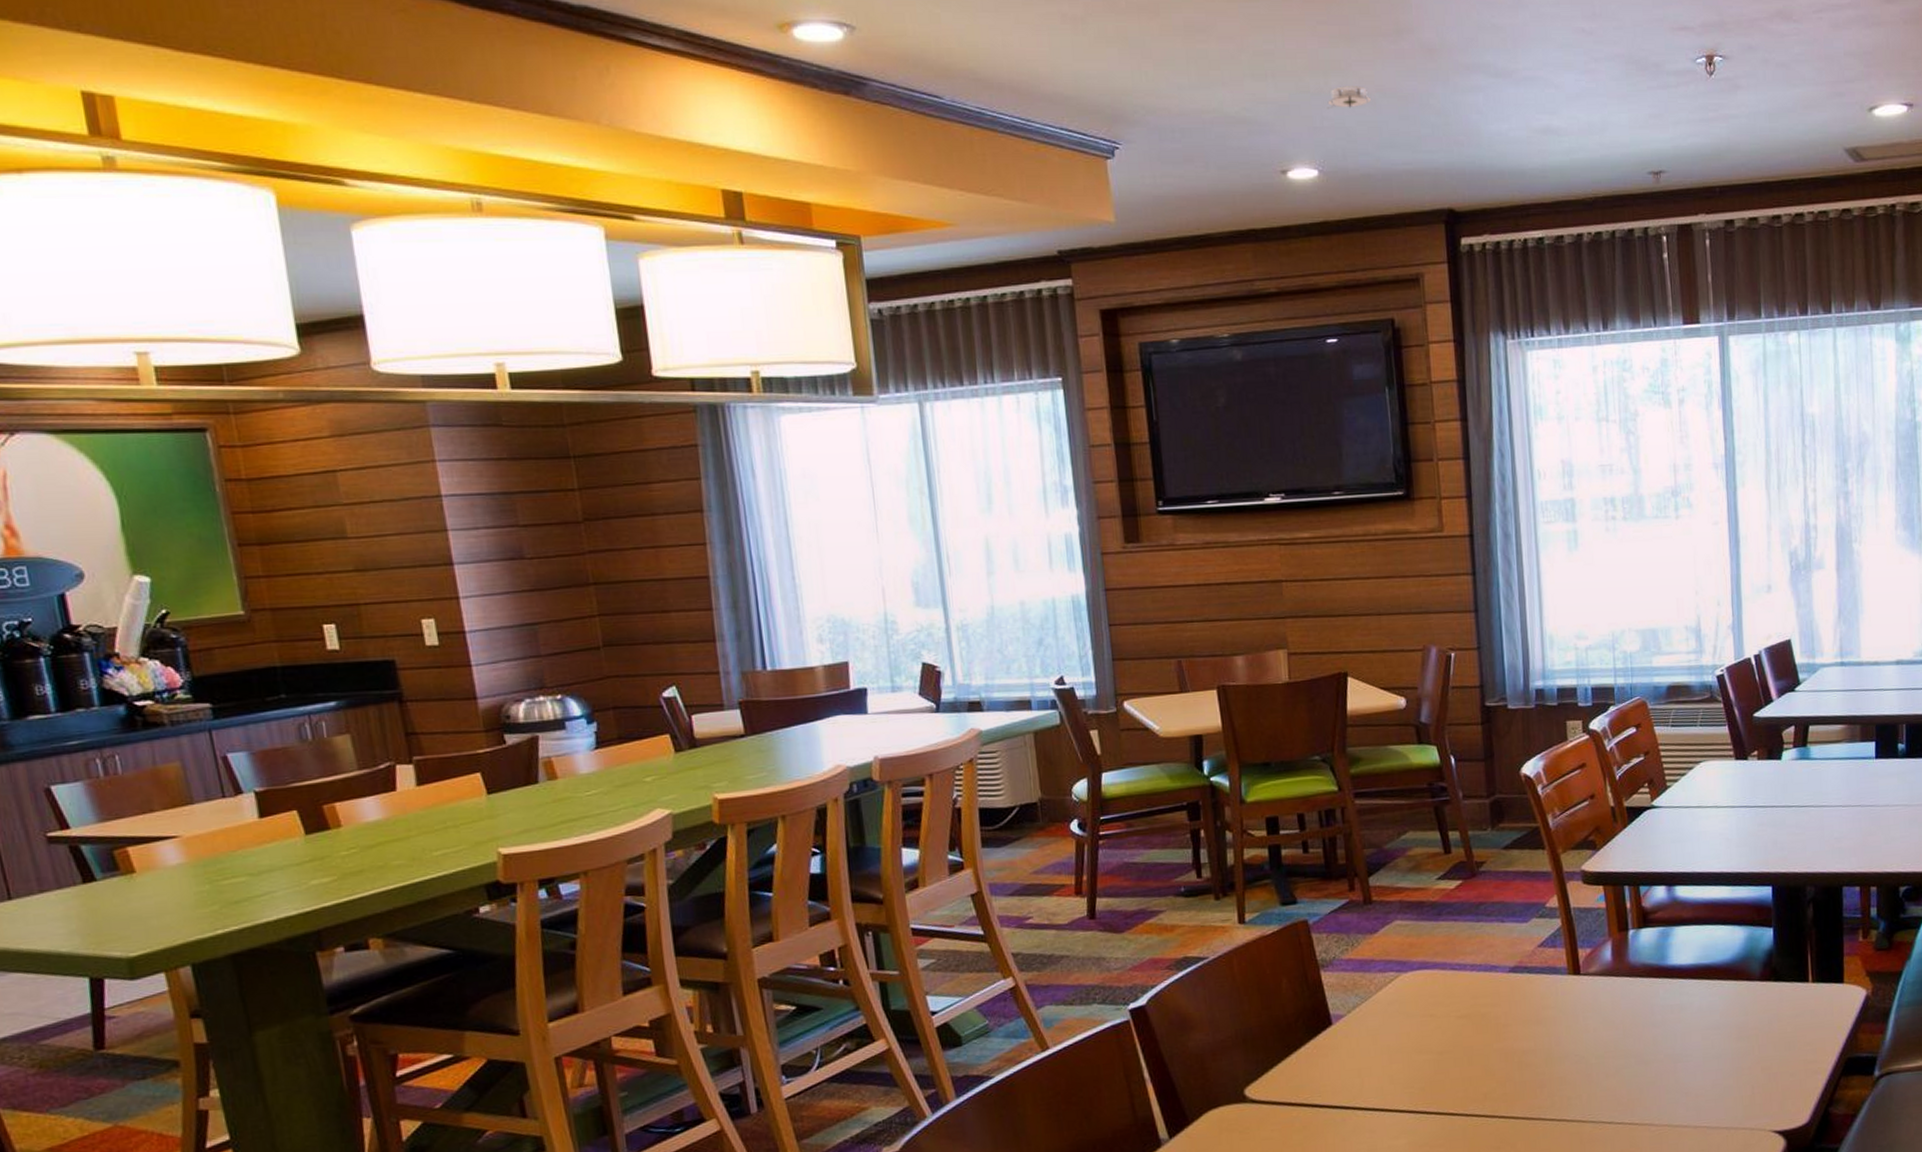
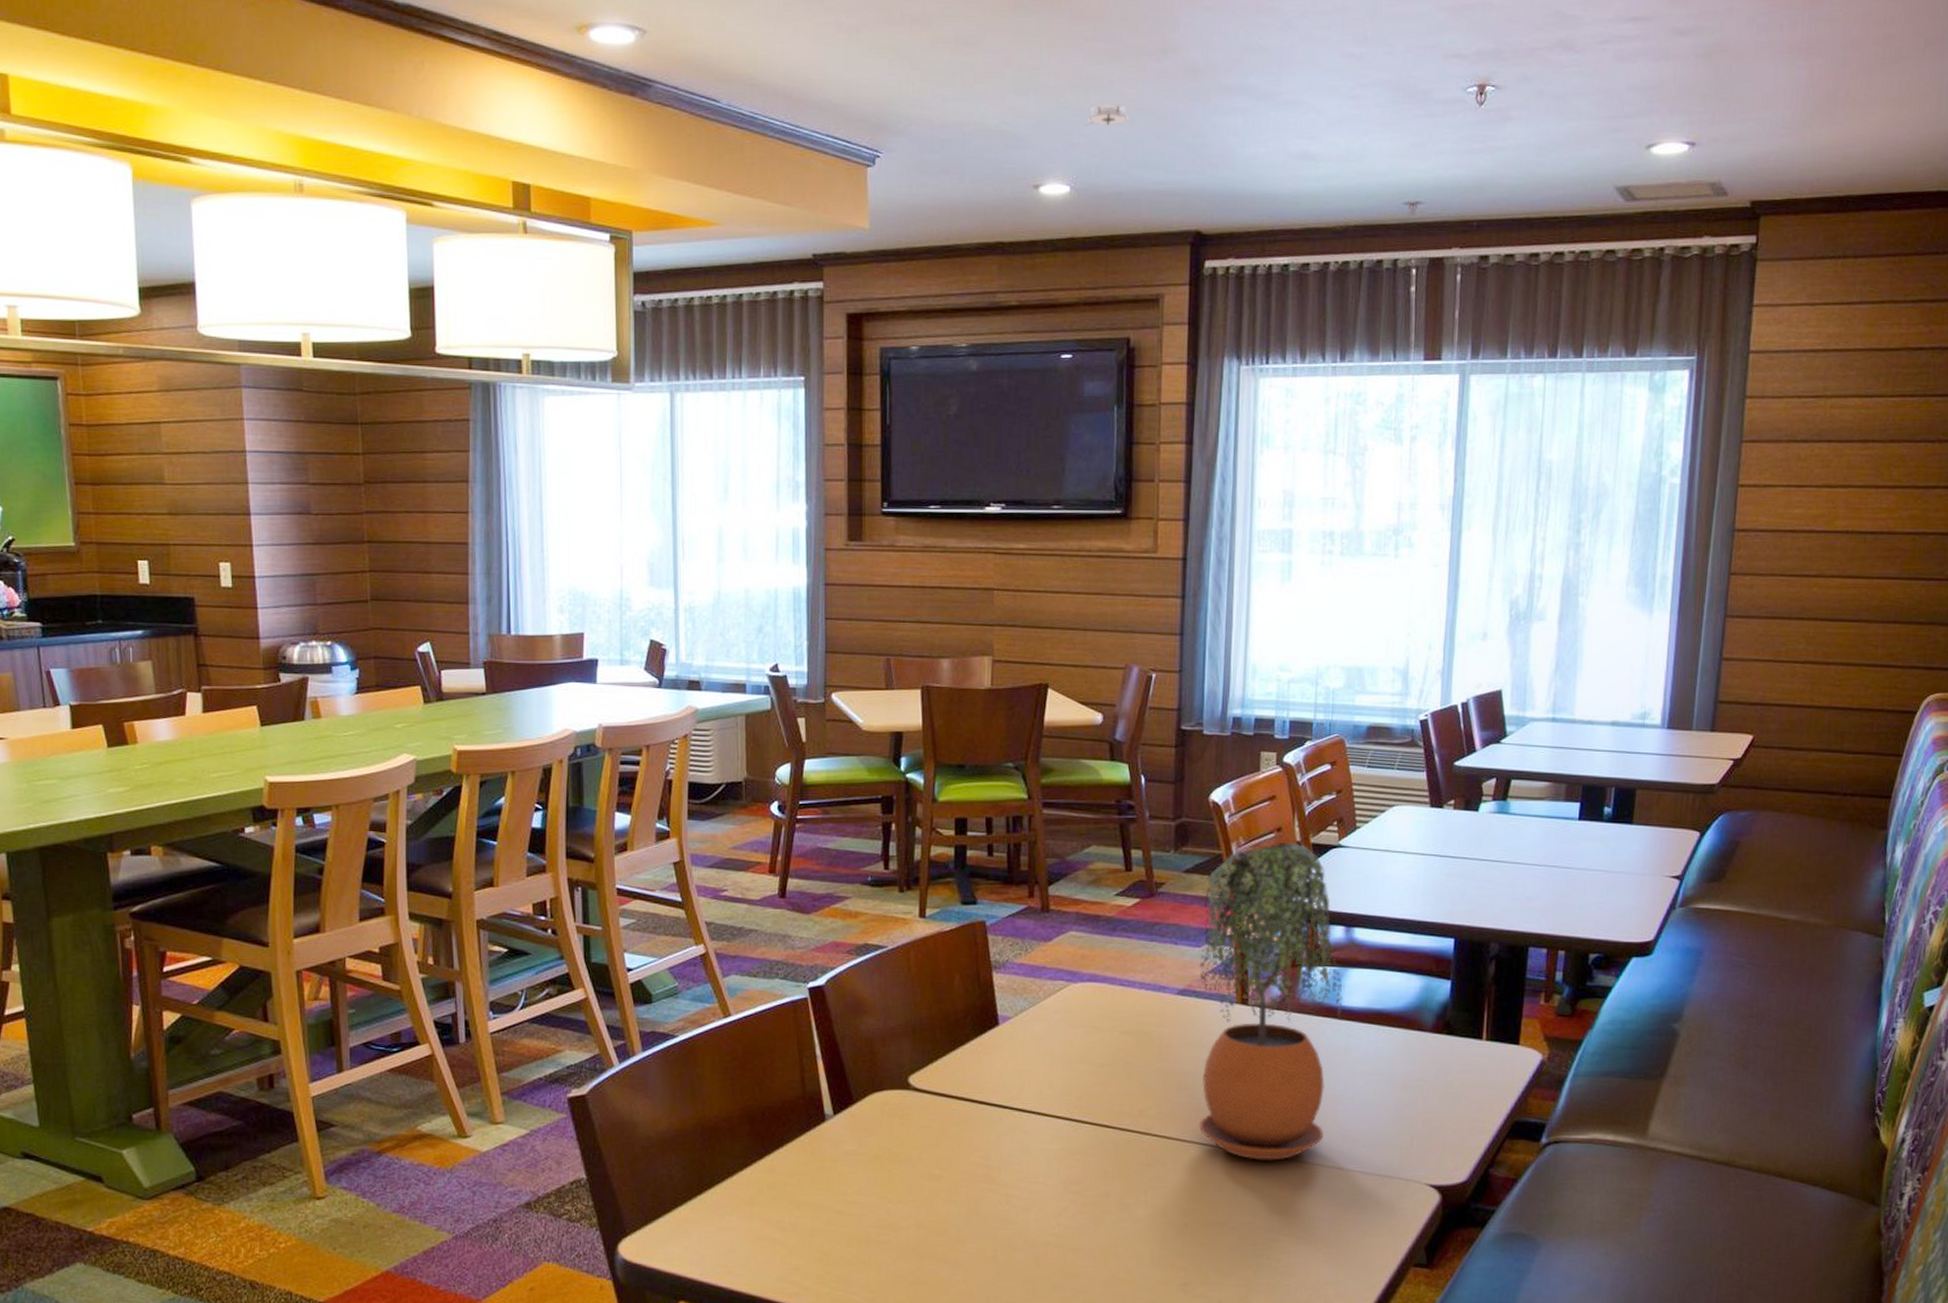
potted plant: none [1526,808,1673,1129] -> present [1198,841,1343,1161]

